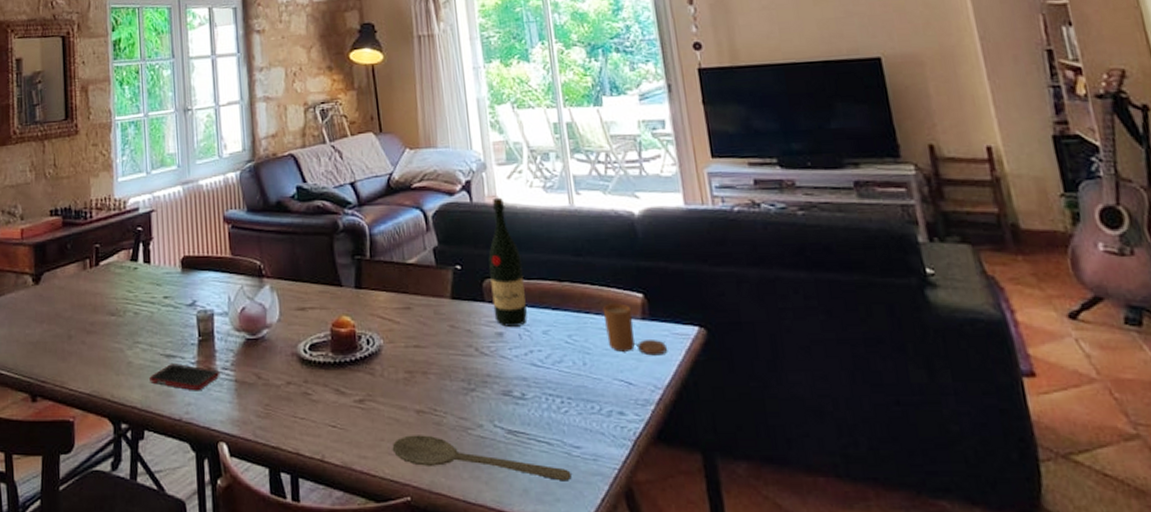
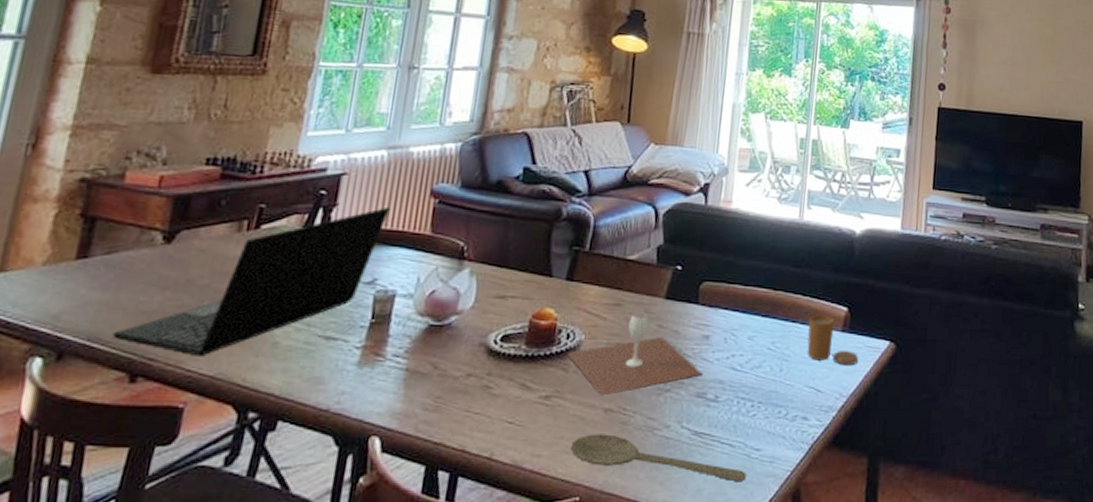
laptop: none [13,235,195,378] -> present [112,206,391,357]
cell phone: present [150,364,220,391] -> none [298,347,389,379]
wine glass: none [370,314,504,398] -> present [567,312,703,396]
wine bottle: present [488,197,527,327] -> none [705,202,743,331]

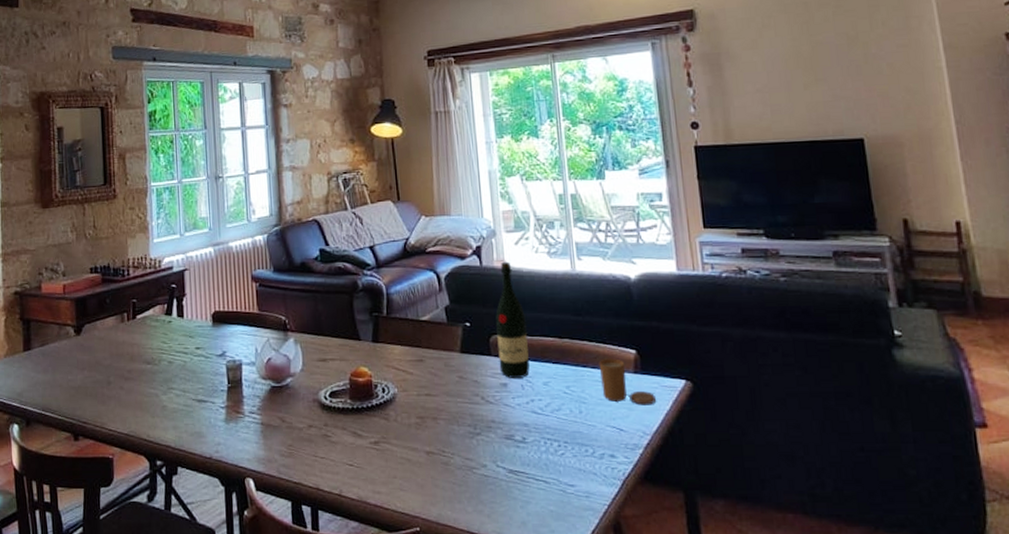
laptop: present [112,206,391,357] -> none [57,293,225,419]
wine glass: present [567,312,703,396] -> none [385,366,507,441]
wooden spoon: present [570,434,747,482] -> none [403,473,566,515]
wine bottle: none [705,202,743,331] -> present [495,261,530,378]

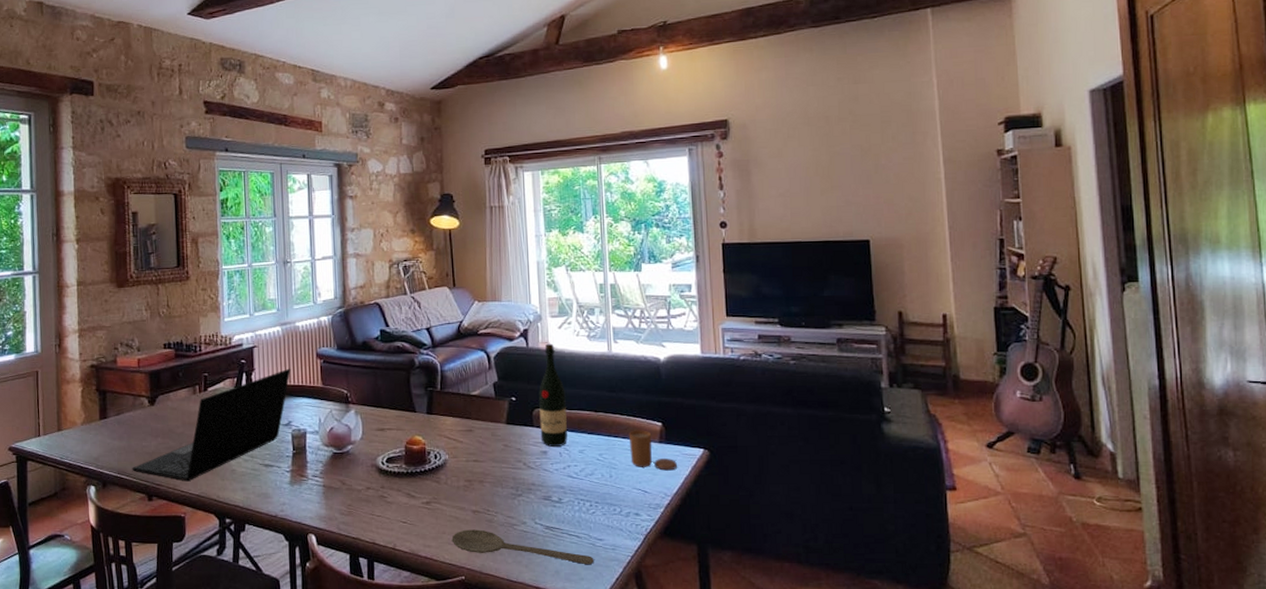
laptop: none [57,293,225,419] -> present [132,368,291,482]
wooden spoon: none [403,473,566,515] -> present [451,529,594,565]

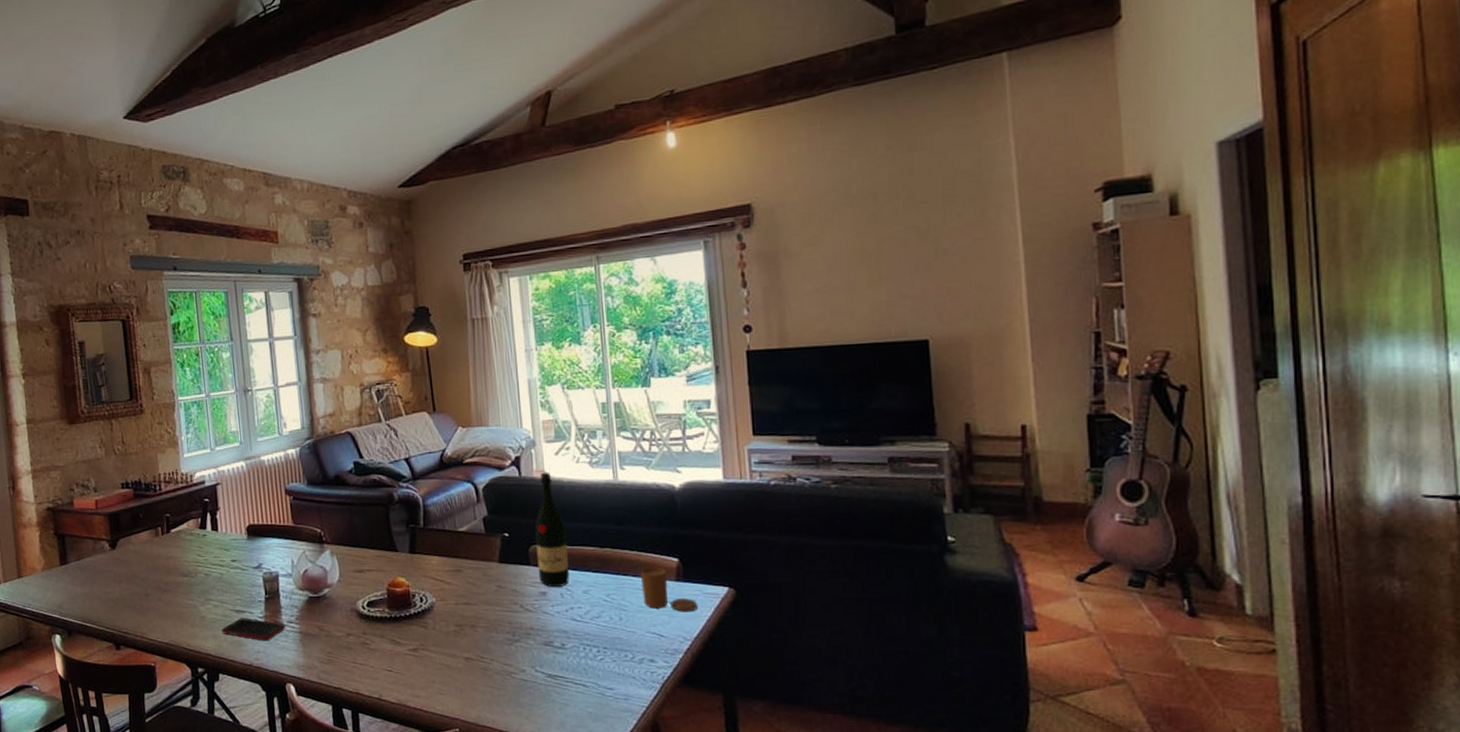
laptop: present [132,368,291,482] -> none [97,506,259,629]
cell phone: none [250,472,311,494] -> present [222,618,286,641]
wooden spoon: present [451,529,594,565] -> none [442,678,604,717]

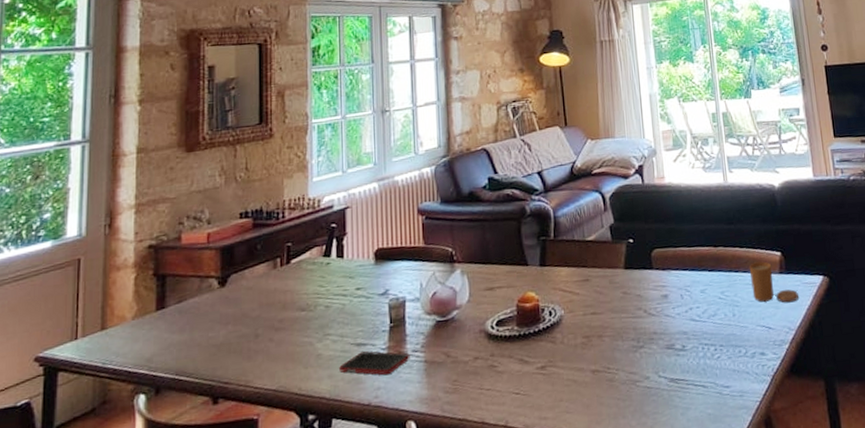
wine bottle: present [535,472,569,587] -> none [656,178,688,290]

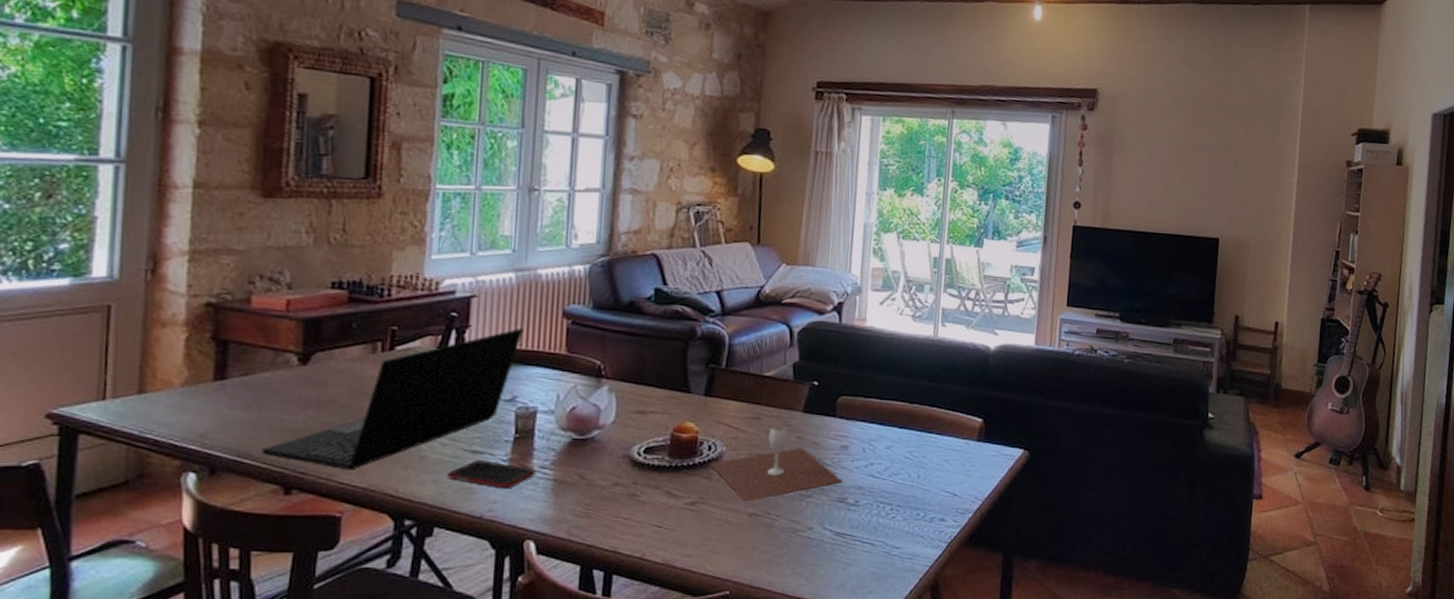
laptop: none [194,228,389,375] -> present [261,327,524,470]
wine glass: none [552,283,668,360] -> present [709,425,843,502]
candle: present [749,261,799,303] -> none [943,425,993,472]

